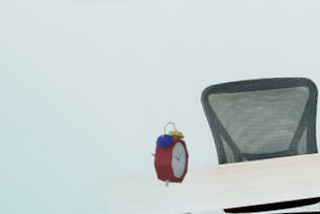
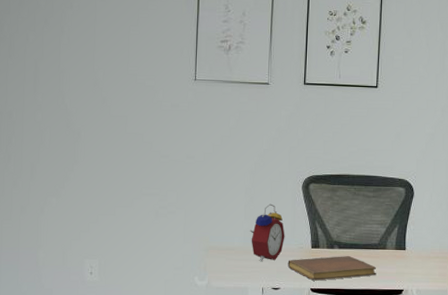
notebook: none [195,167,292,200] -> present [287,256,377,281]

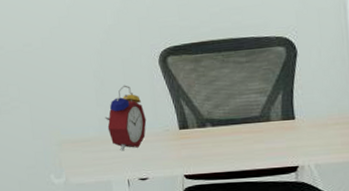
notebook: present [287,256,377,281] -> none [153,134,263,166]

